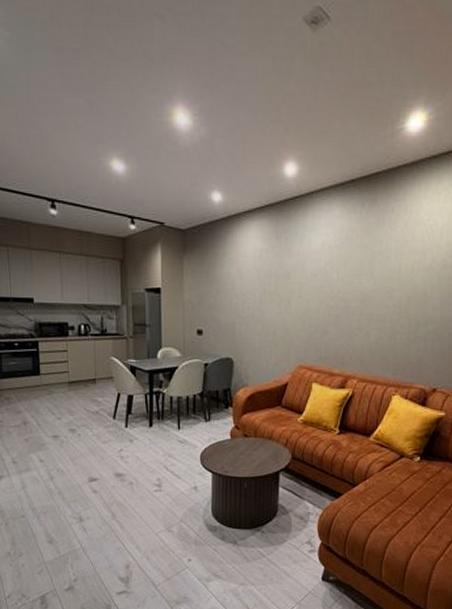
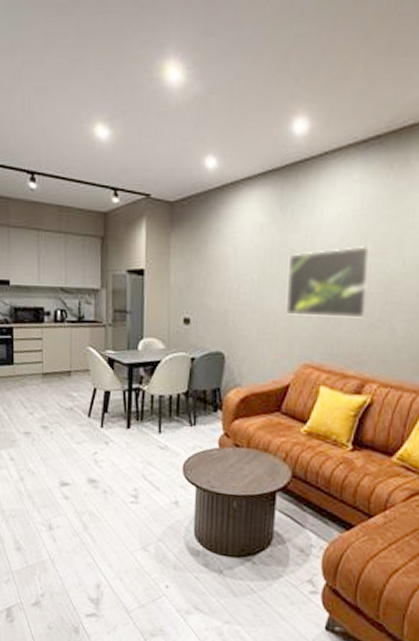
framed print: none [283,269,350,327] -> present [287,246,372,319]

